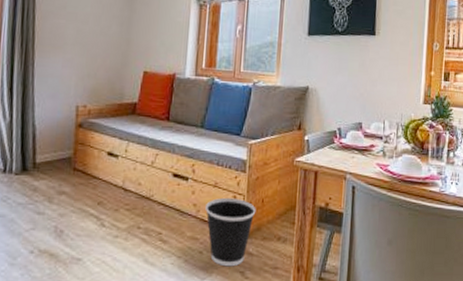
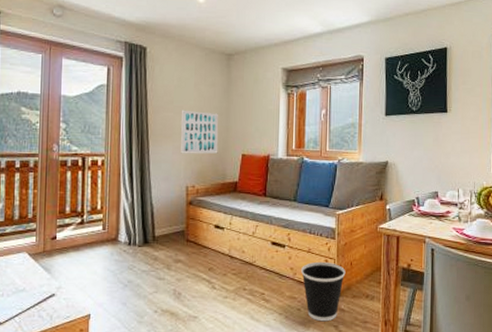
wall art: none [72,17,119,70] -> present [180,110,219,154]

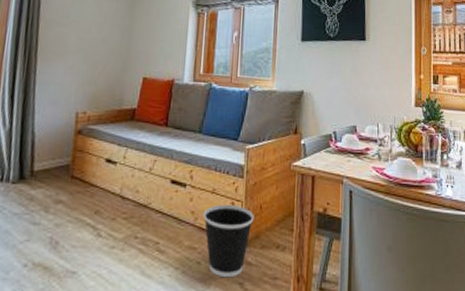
wall art: present [180,110,219,154] -> none [73,25,120,76]

